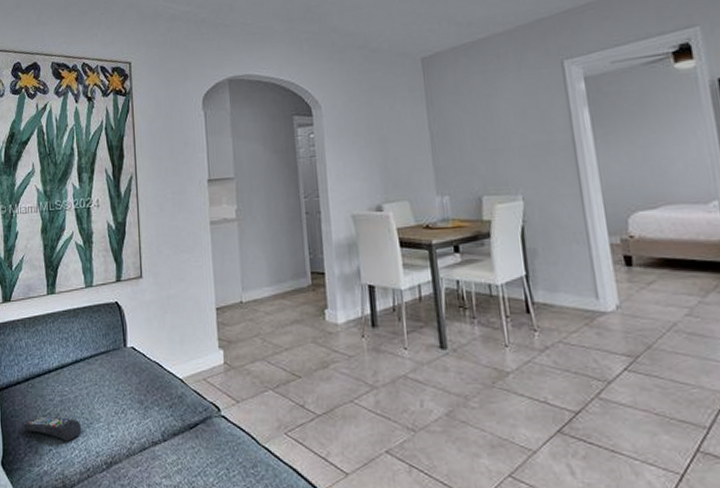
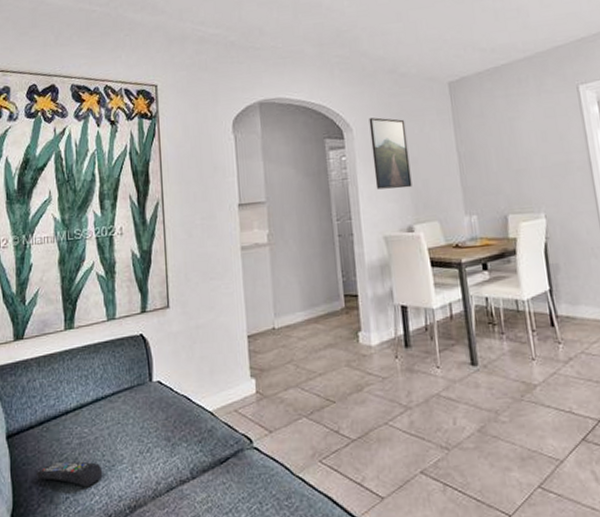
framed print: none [338,94,382,168] -> present [369,117,412,190]

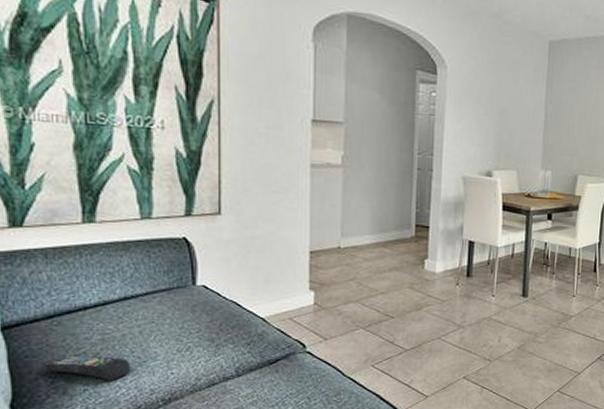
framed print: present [369,117,412,190] -> none [462,59,501,135]

